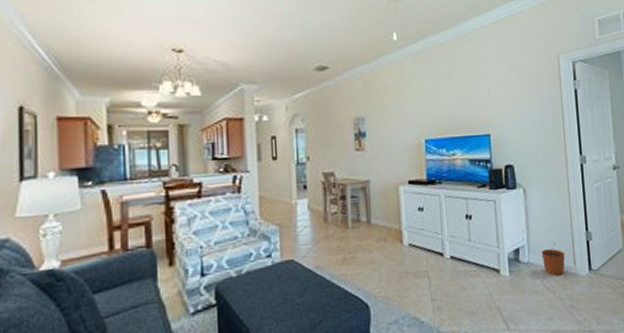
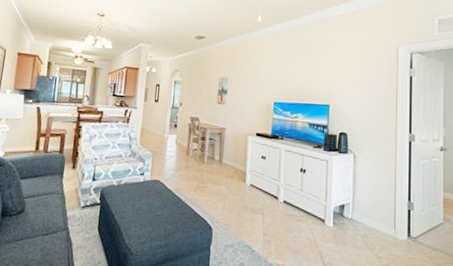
plant pot: present [541,242,565,276] -> none [364,205,386,236]

